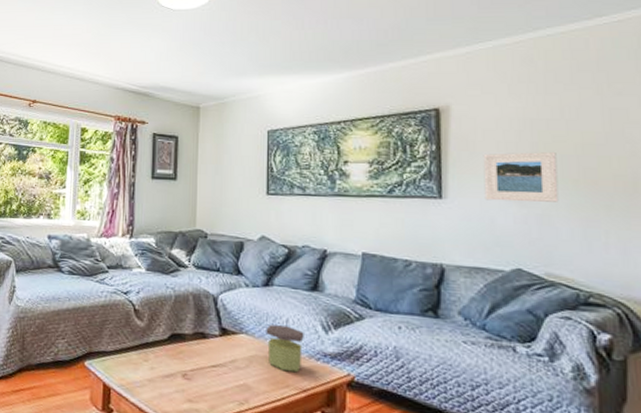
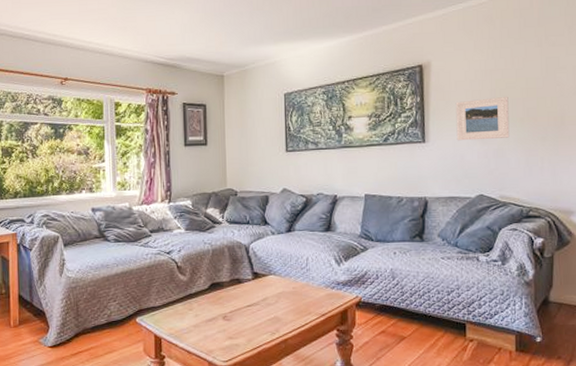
jar: present [266,324,304,373] -> none [290,264,321,302]

